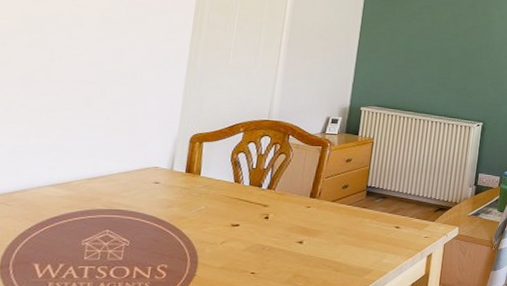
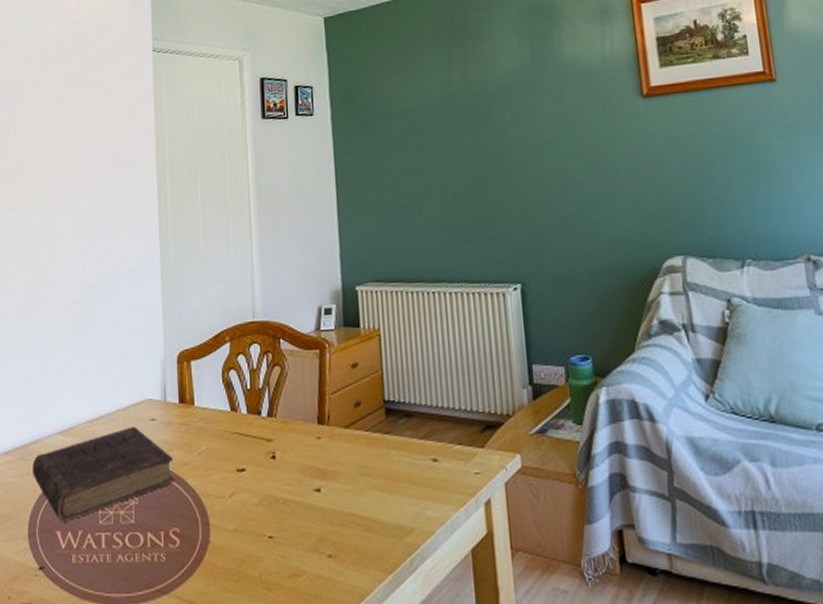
book: none [14,186,172,257] -> present [33,427,174,522]

